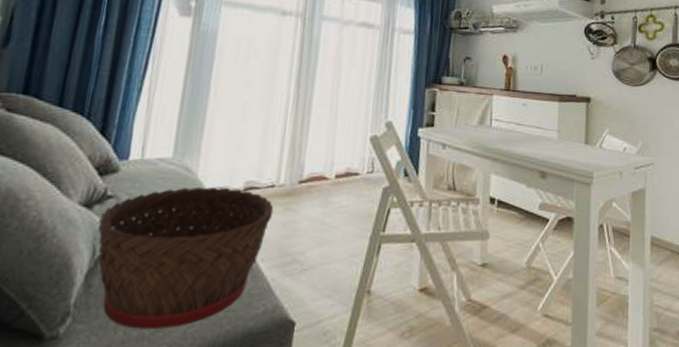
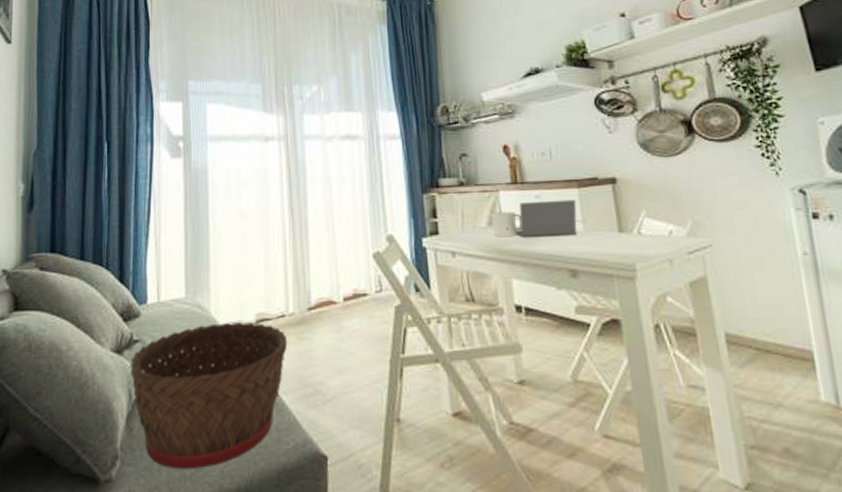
mug: none [482,113,509,137] -> present [491,212,522,238]
laptop computer: none [500,108,556,143] -> present [515,199,577,238]

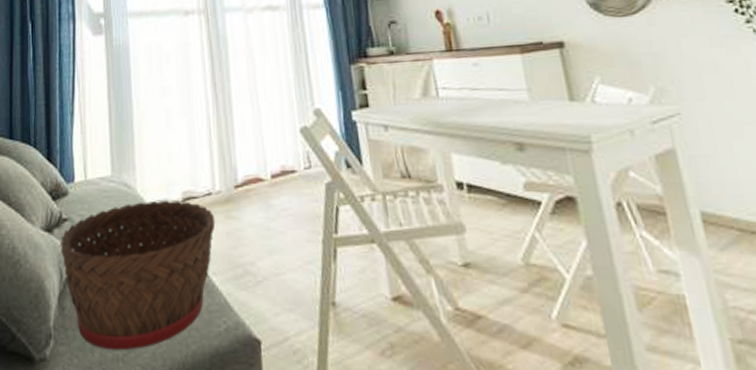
mug: present [491,212,522,238] -> none [425,81,460,109]
laptop computer: present [515,199,577,238] -> none [452,66,522,109]

